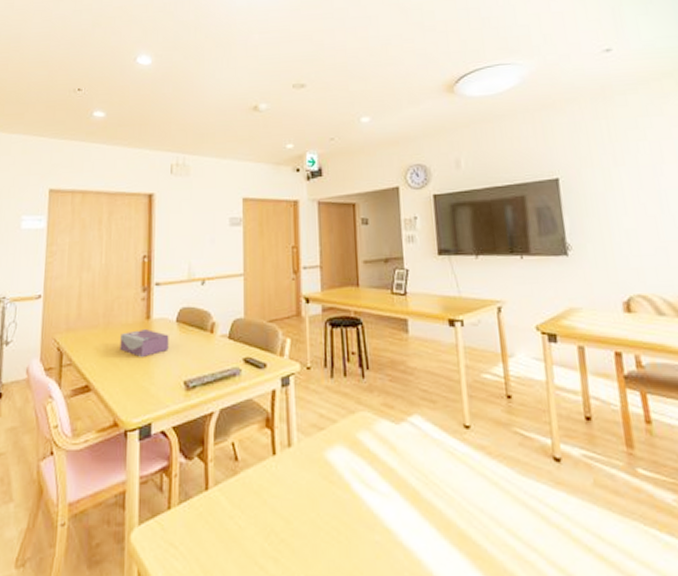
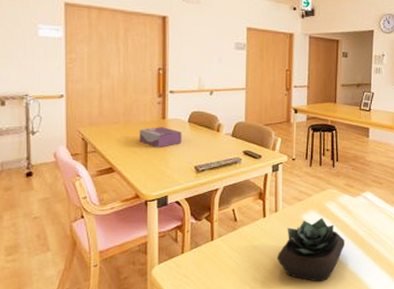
succulent plant: none [294,456,390,563] -> present [276,218,345,282]

